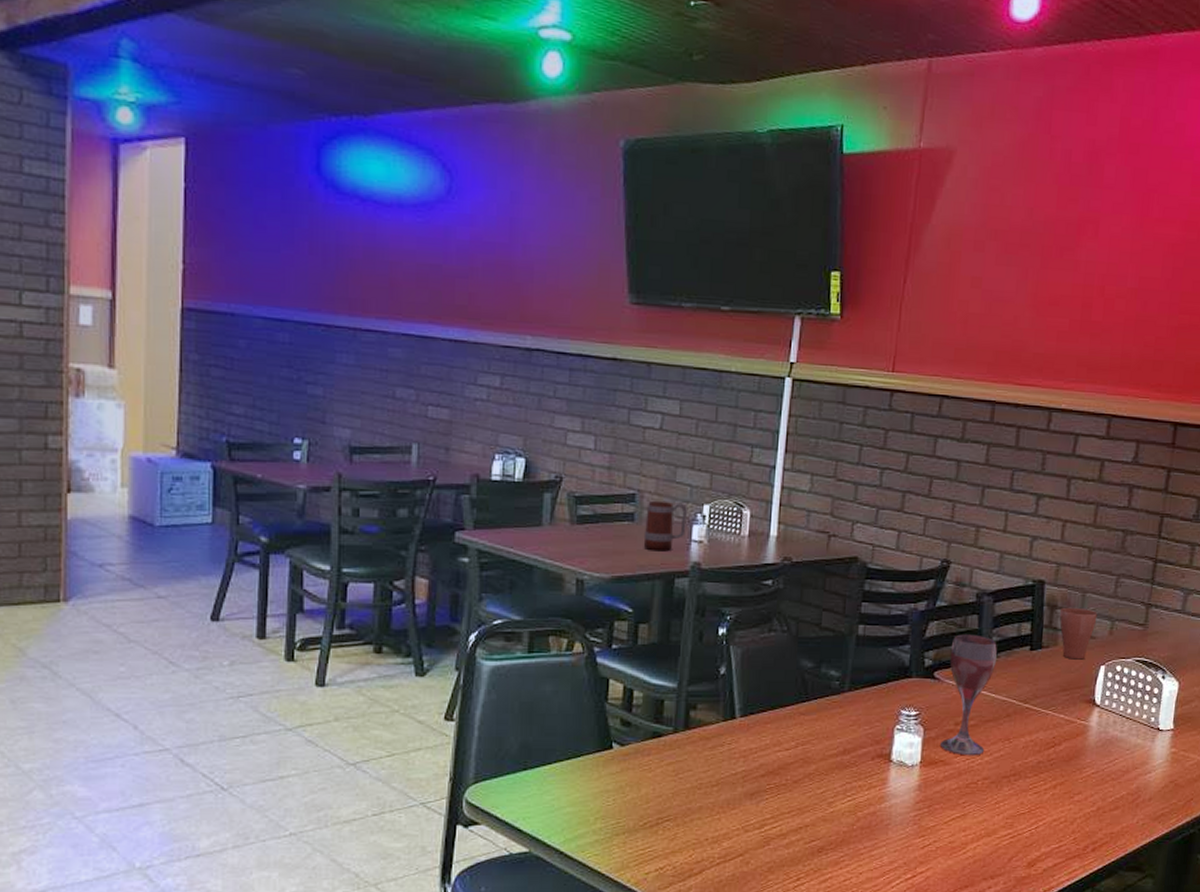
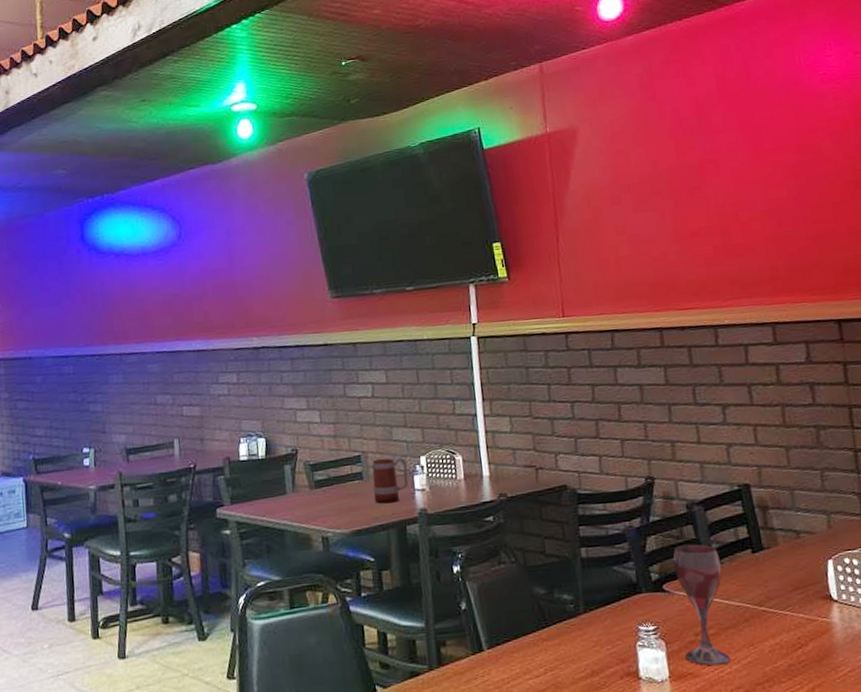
cup: present [1059,607,1098,660] -> none [771,505,812,557]

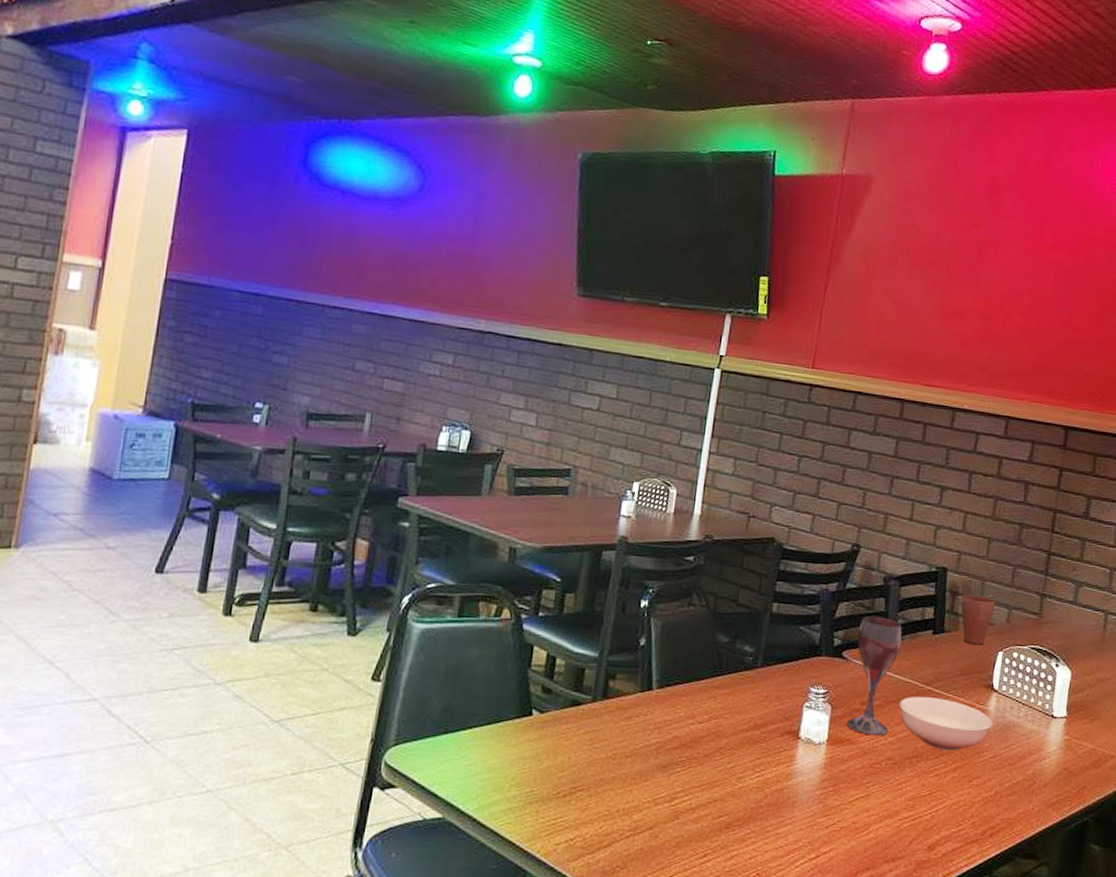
beer mug: present [372,457,409,504] -> none [575,476,618,525]
bowl: none [734,617,842,671] -> present [899,696,992,751]
cup: none [771,505,812,557] -> present [960,594,996,645]

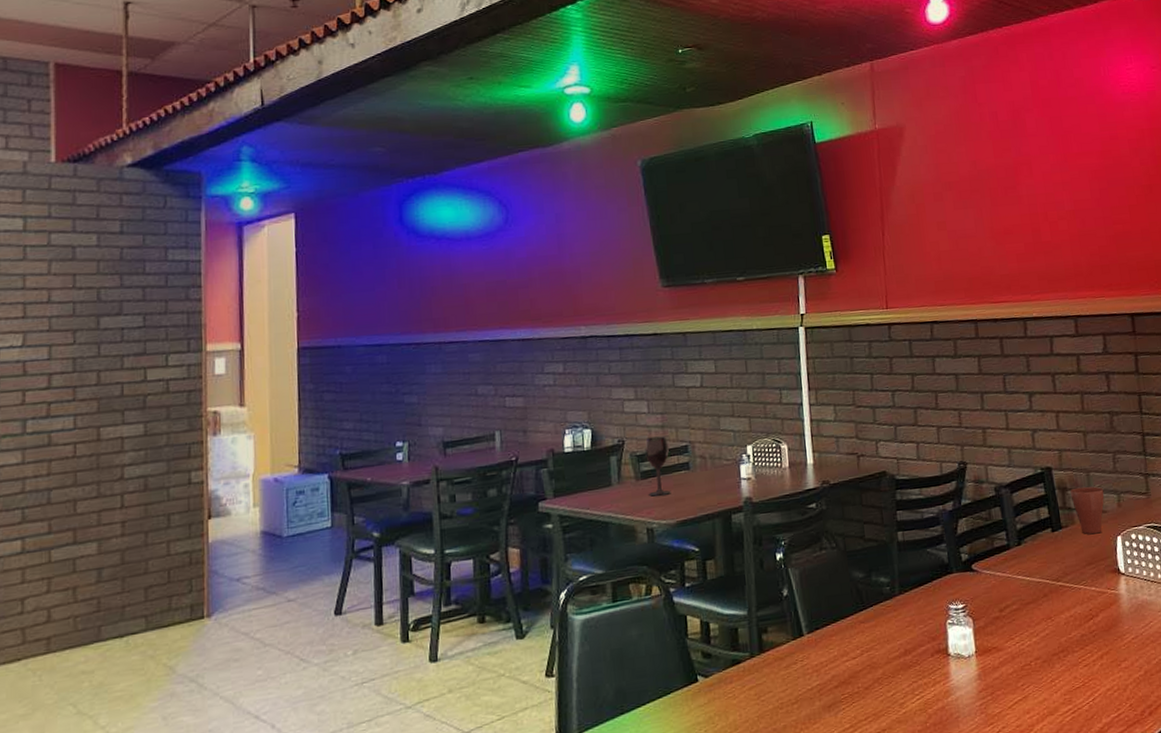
wine glass: none [519,452,551,517] -> present [645,436,671,497]
cup: present [846,616,902,736] -> none [981,525,1031,640]
bowl: present [899,696,992,751] -> none [1035,591,1127,641]

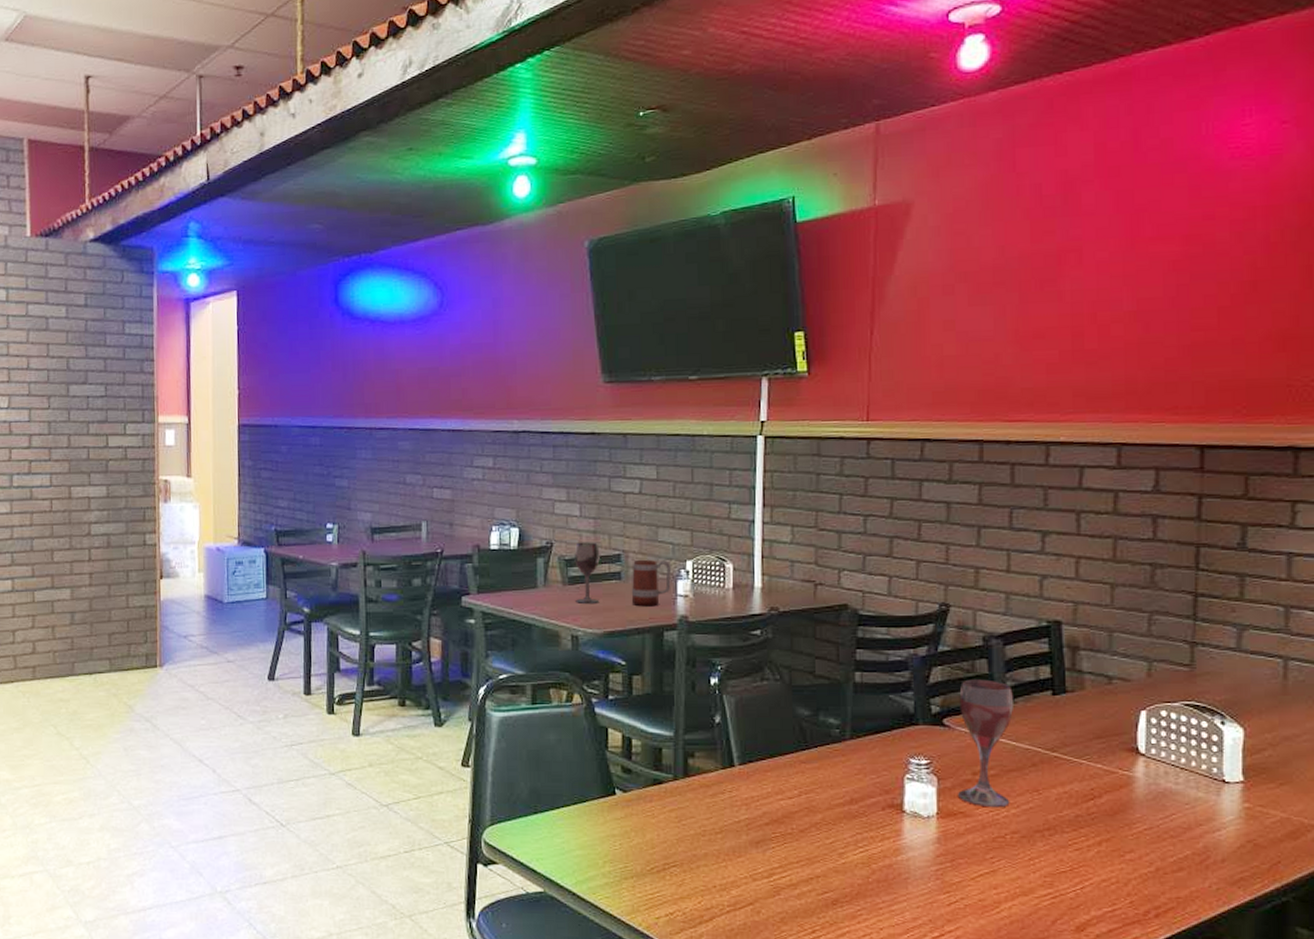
beer mug: none [699,447,735,493] -> present [631,559,671,607]
cup: none [981,525,1031,640] -> present [957,679,1013,808]
cup: present [1069,486,1105,535] -> none [1083,648,1130,705]

